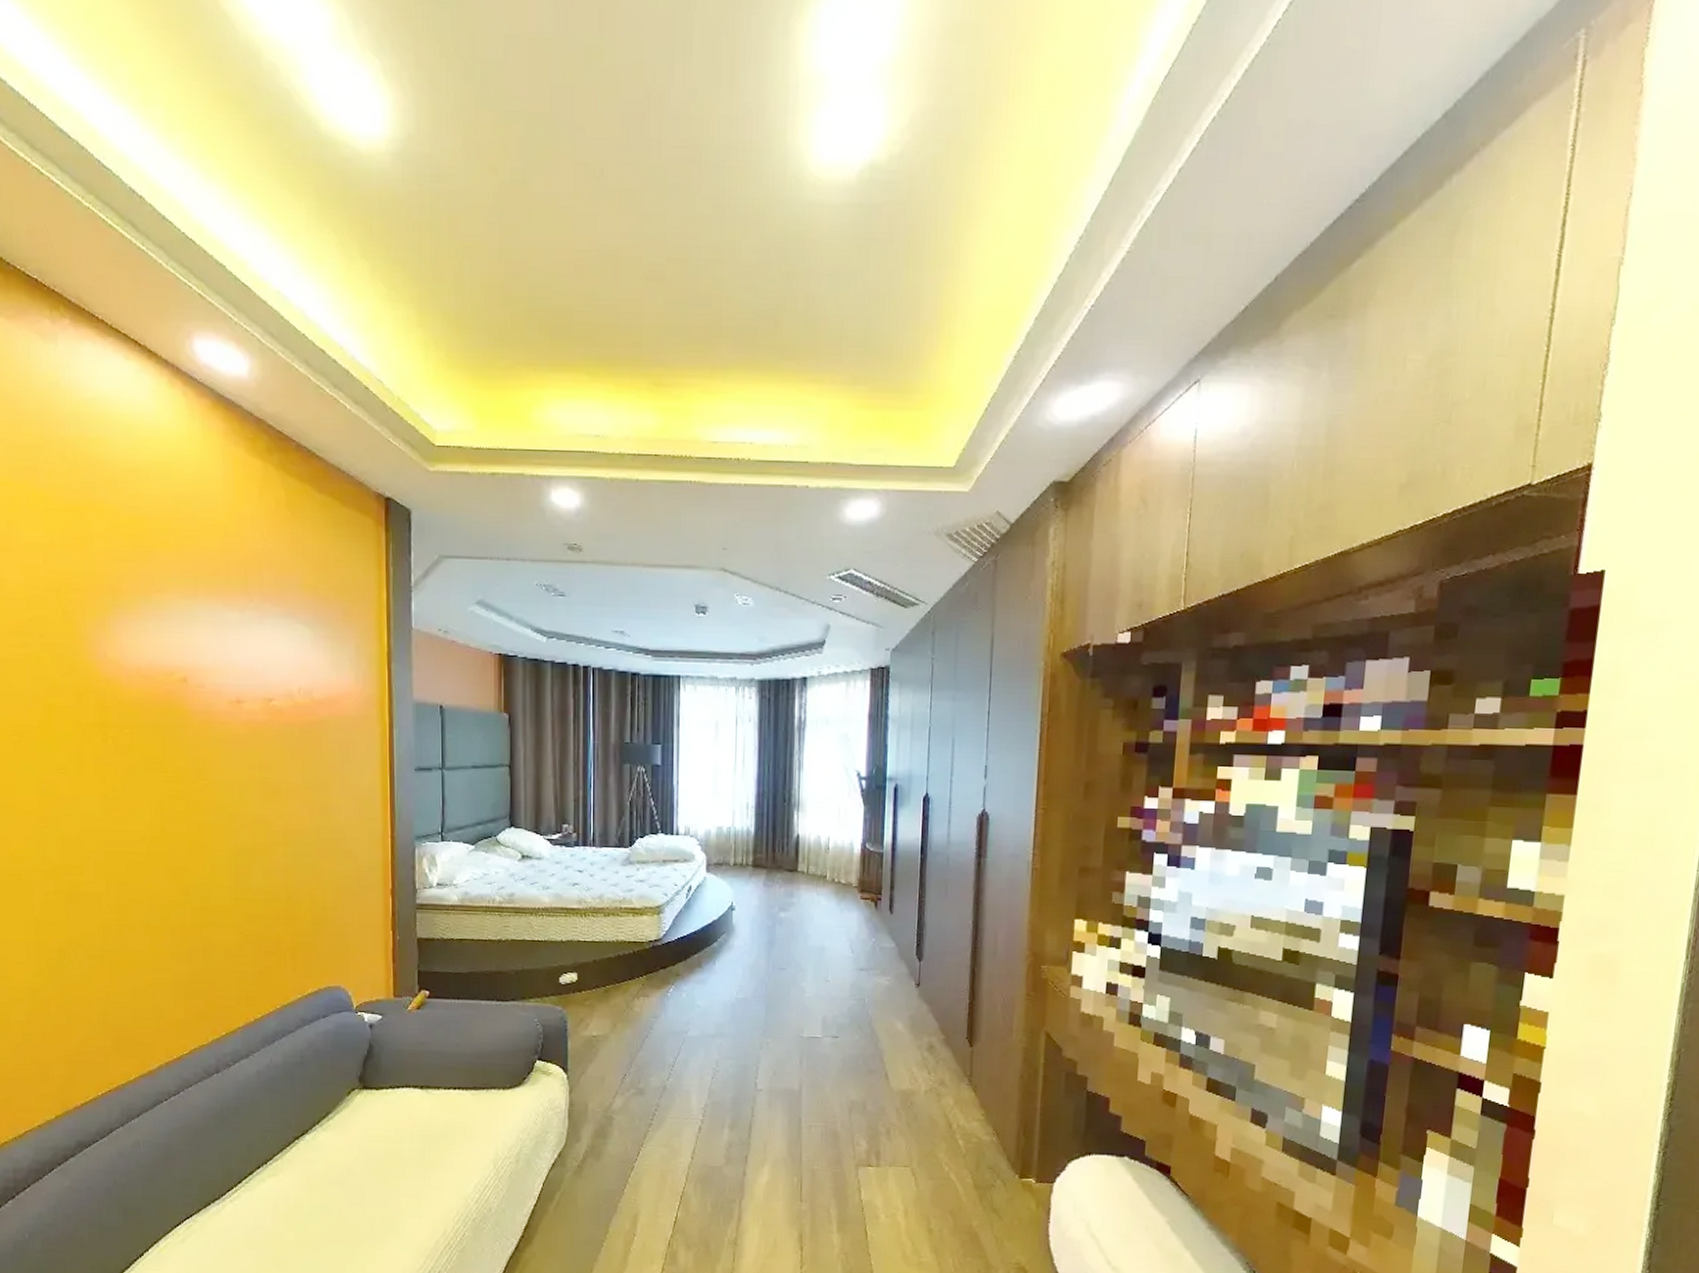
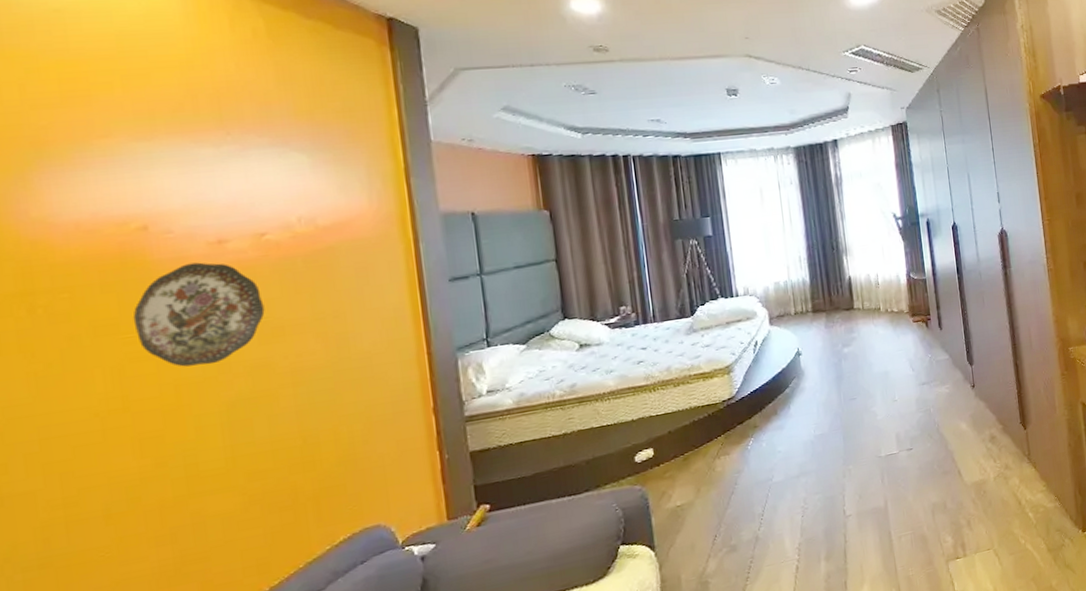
decorative plate: none [172,717,267,813] -> present [132,262,265,367]

